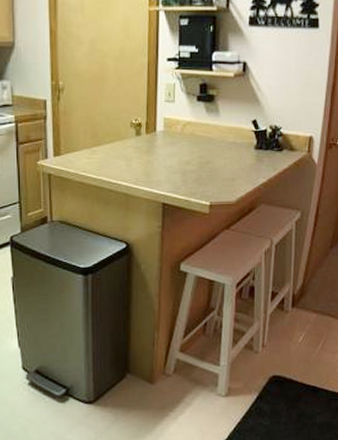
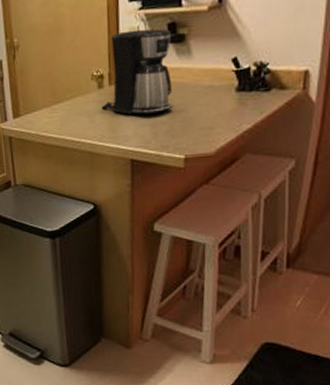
coffee maker: none [138,86,203,163] -> present [101,29,173,115]

